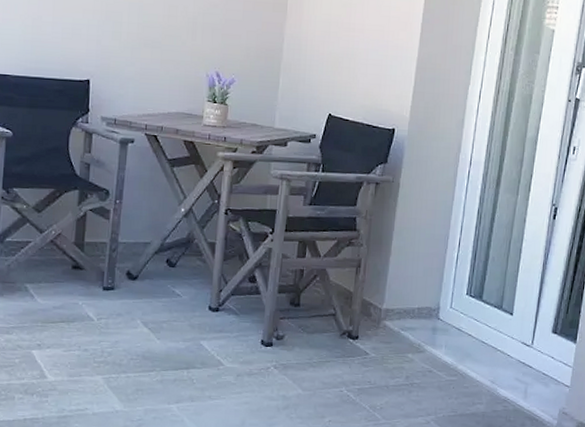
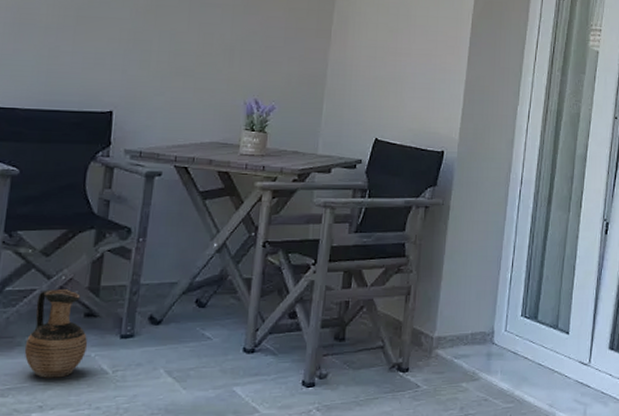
ceramic jug: none [23,242,76,321] -> present [24,289,88,378]

